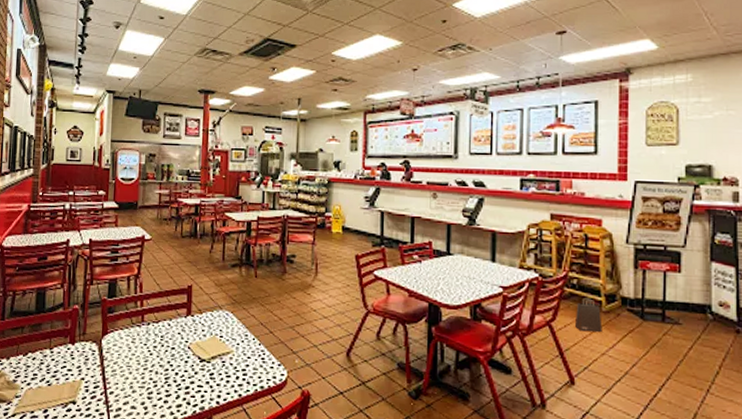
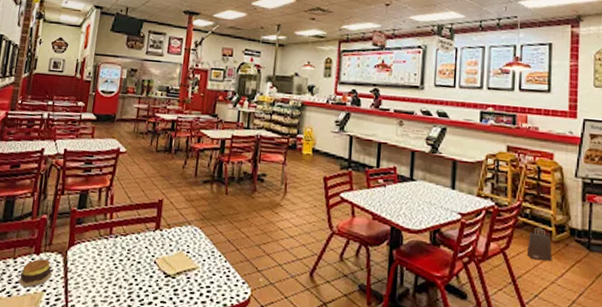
burger: none [56,348,88,376] -> present [18,259,52,288]

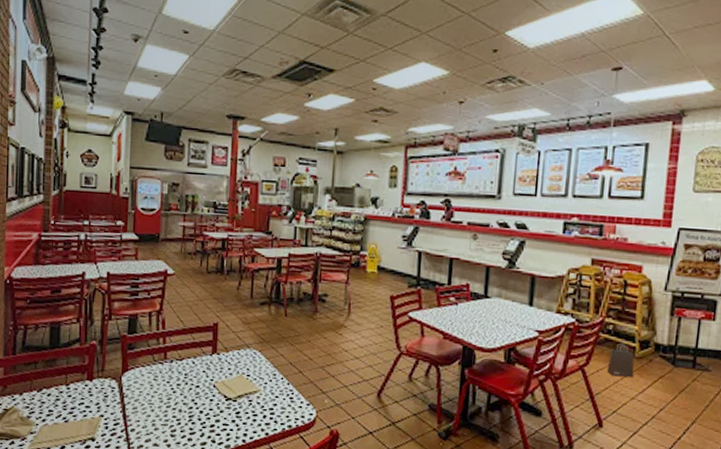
burger: present [18,259,52,288] -> none [74,385,108,413]

